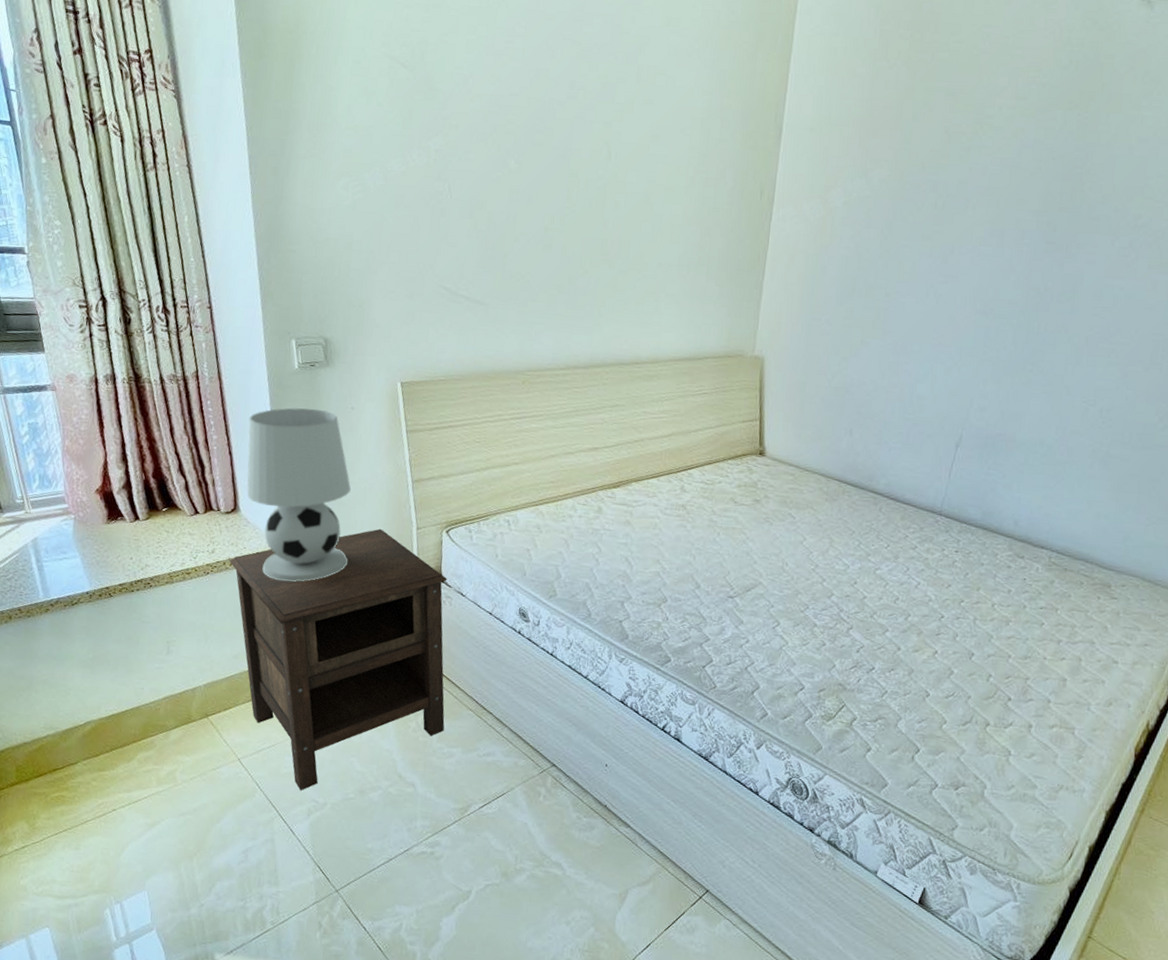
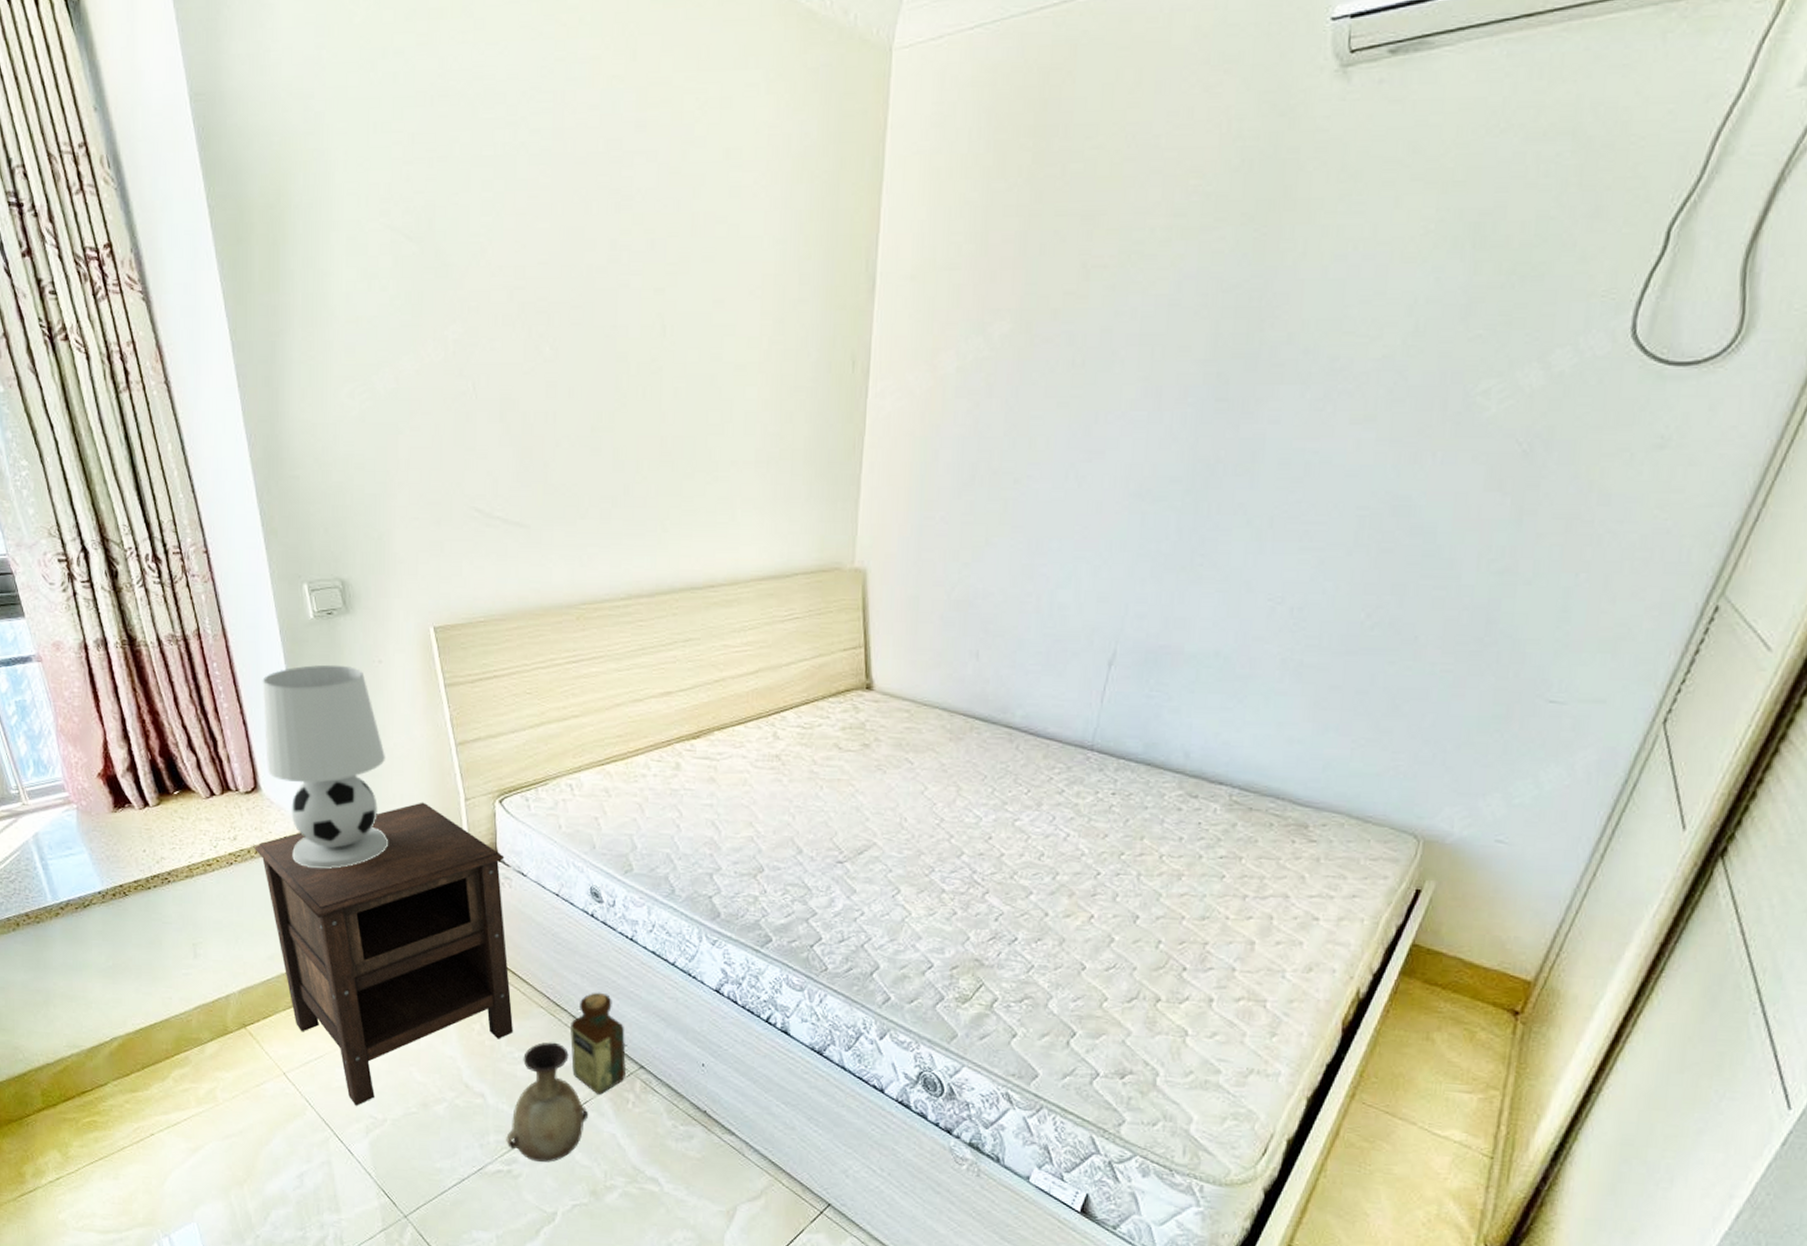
vase: none [431,740,505,846] -> present [506,1042,588,1163]
bottle: none [493,698,541,788] -> present [570,992,627,1095]

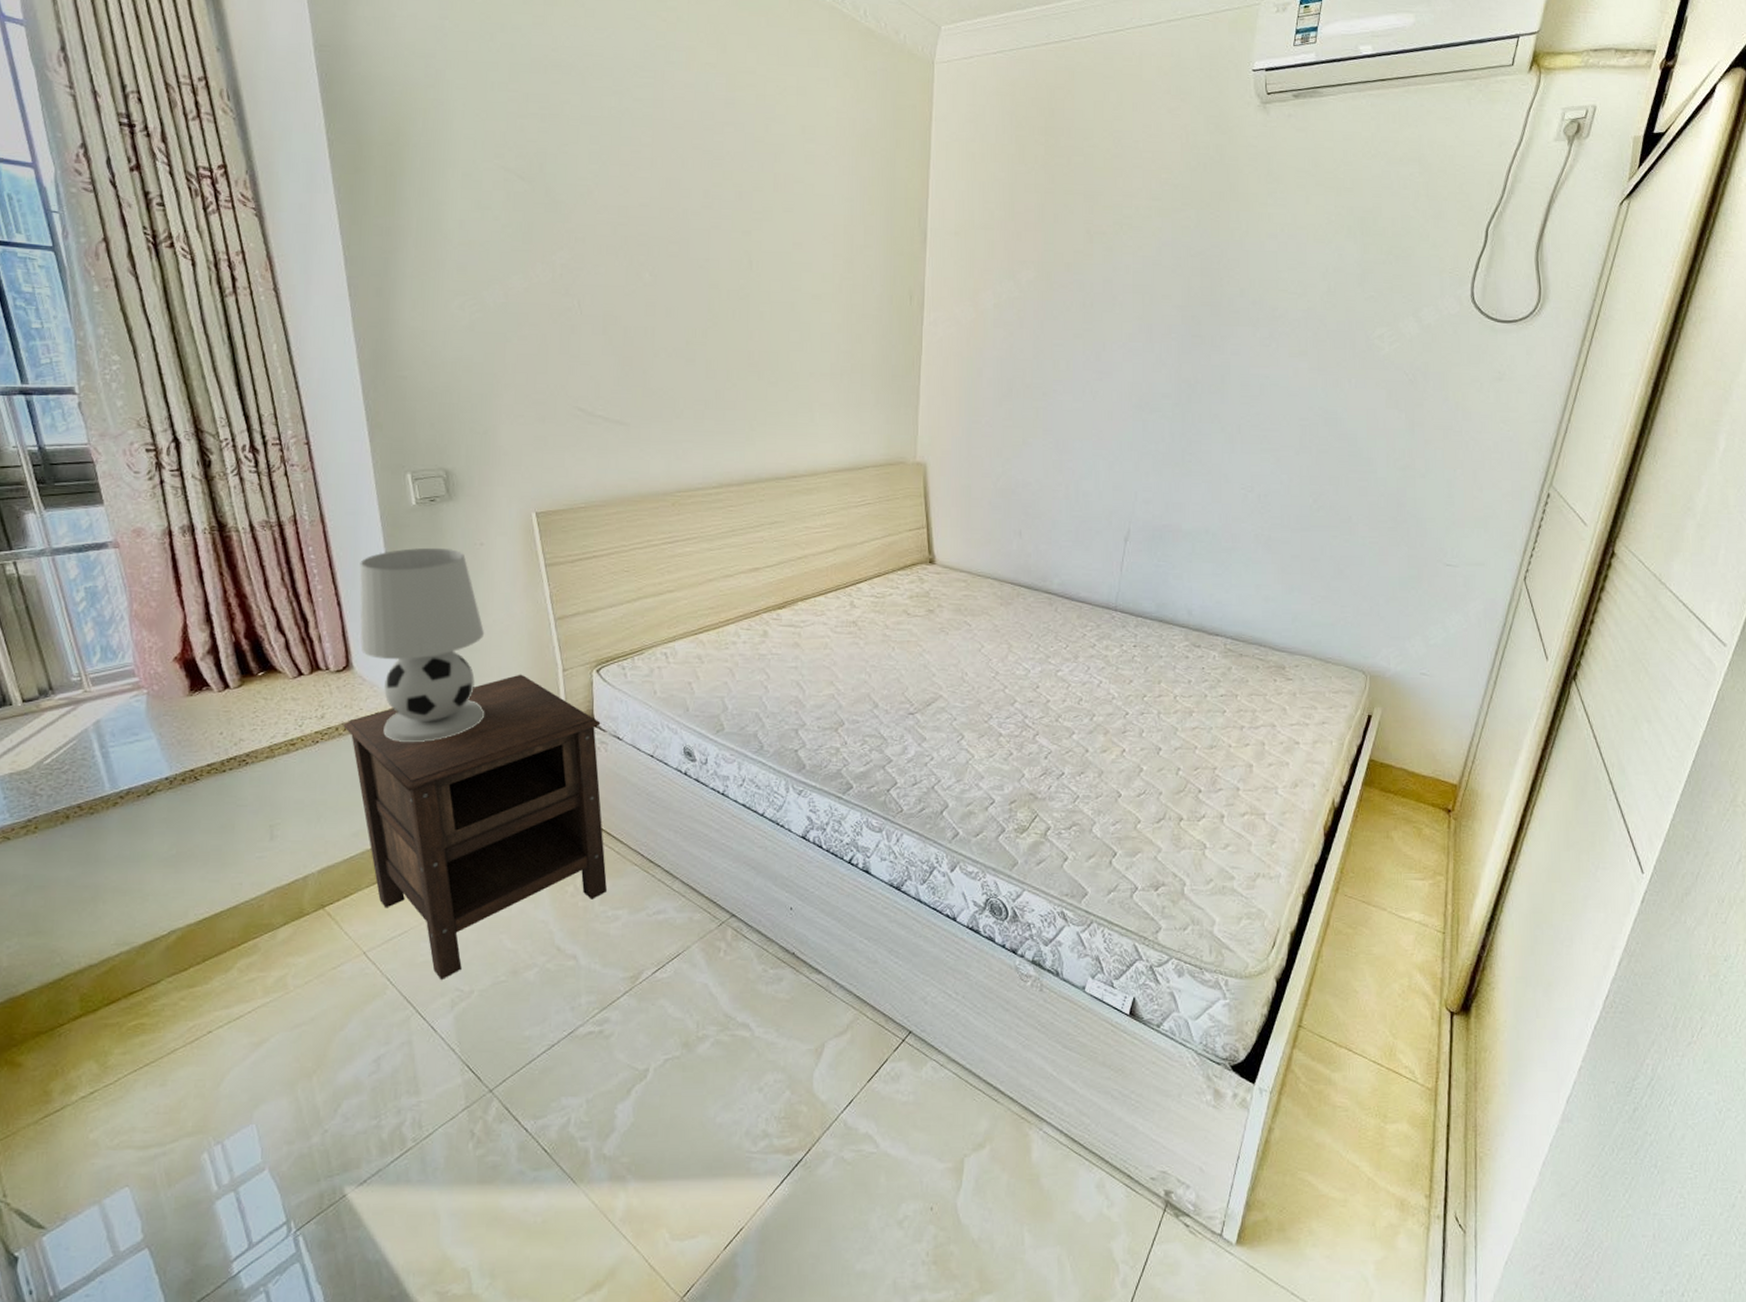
vase: present [506,1042,588,1163] -> none [598,898,680,1019]
bottle: present [570,992,627,1095] -> none [664,846,719,946]

